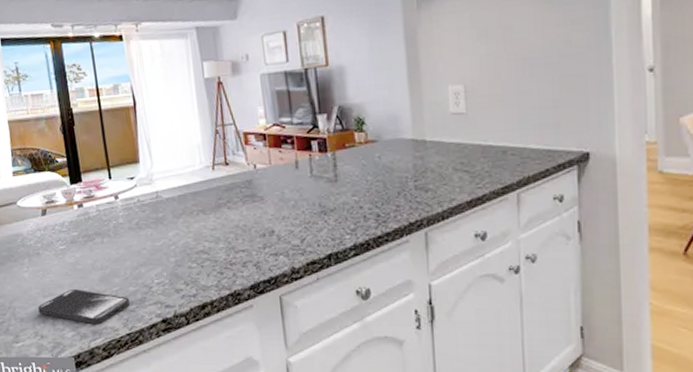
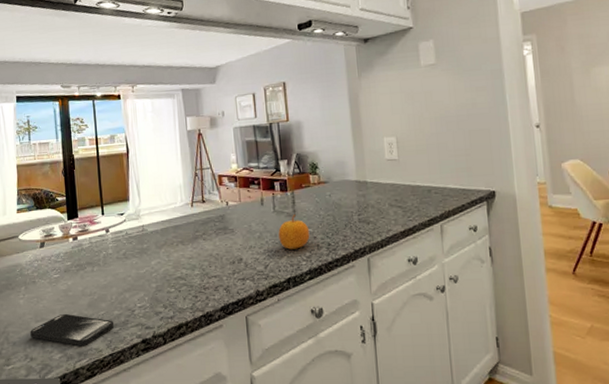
fruit: none [316,179,355,221] -> present [278,214,310,250]

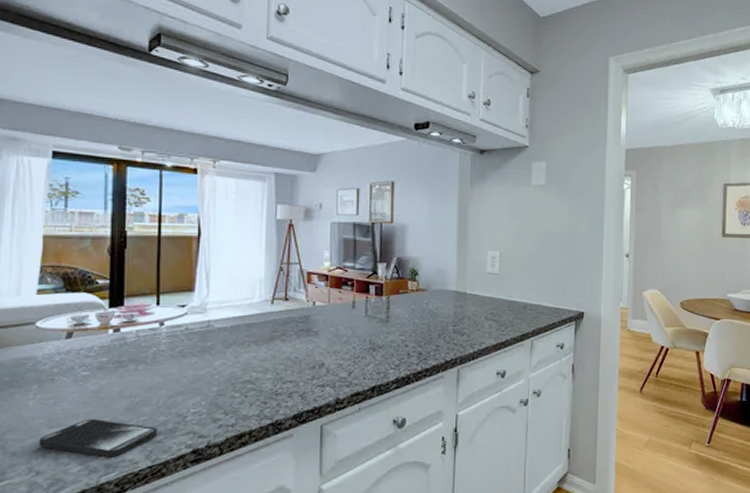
fruit: present [278,214,310,250] -> none [367,320,402,357]

